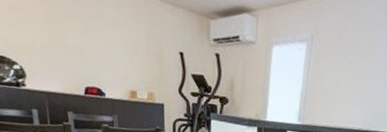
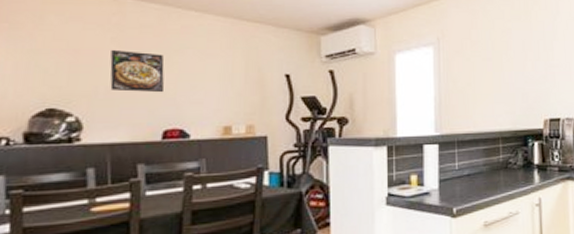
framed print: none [41,9,84,55] -> present [110,49,165,93]

